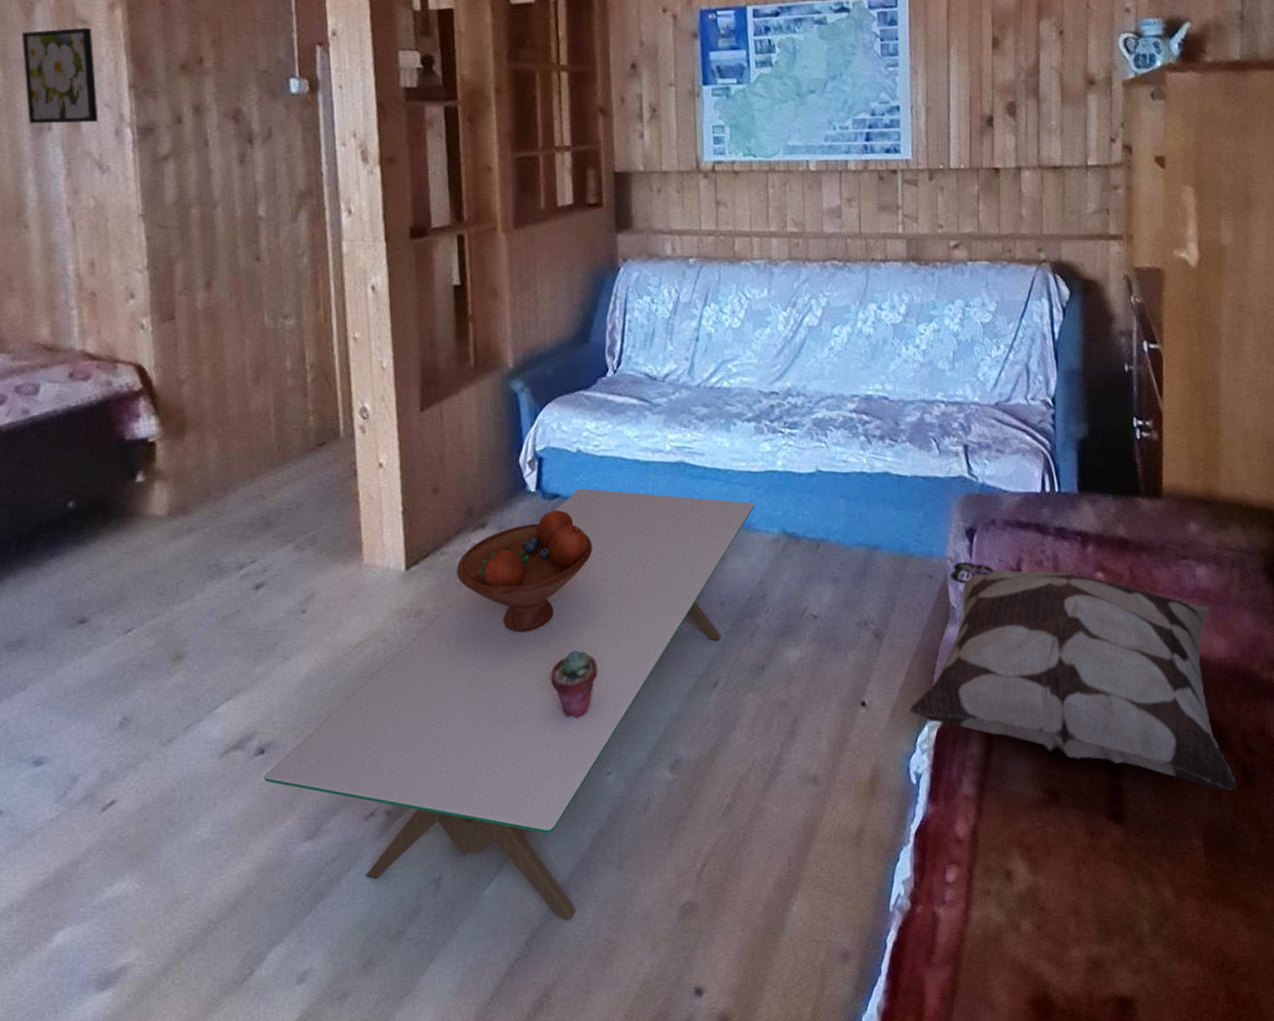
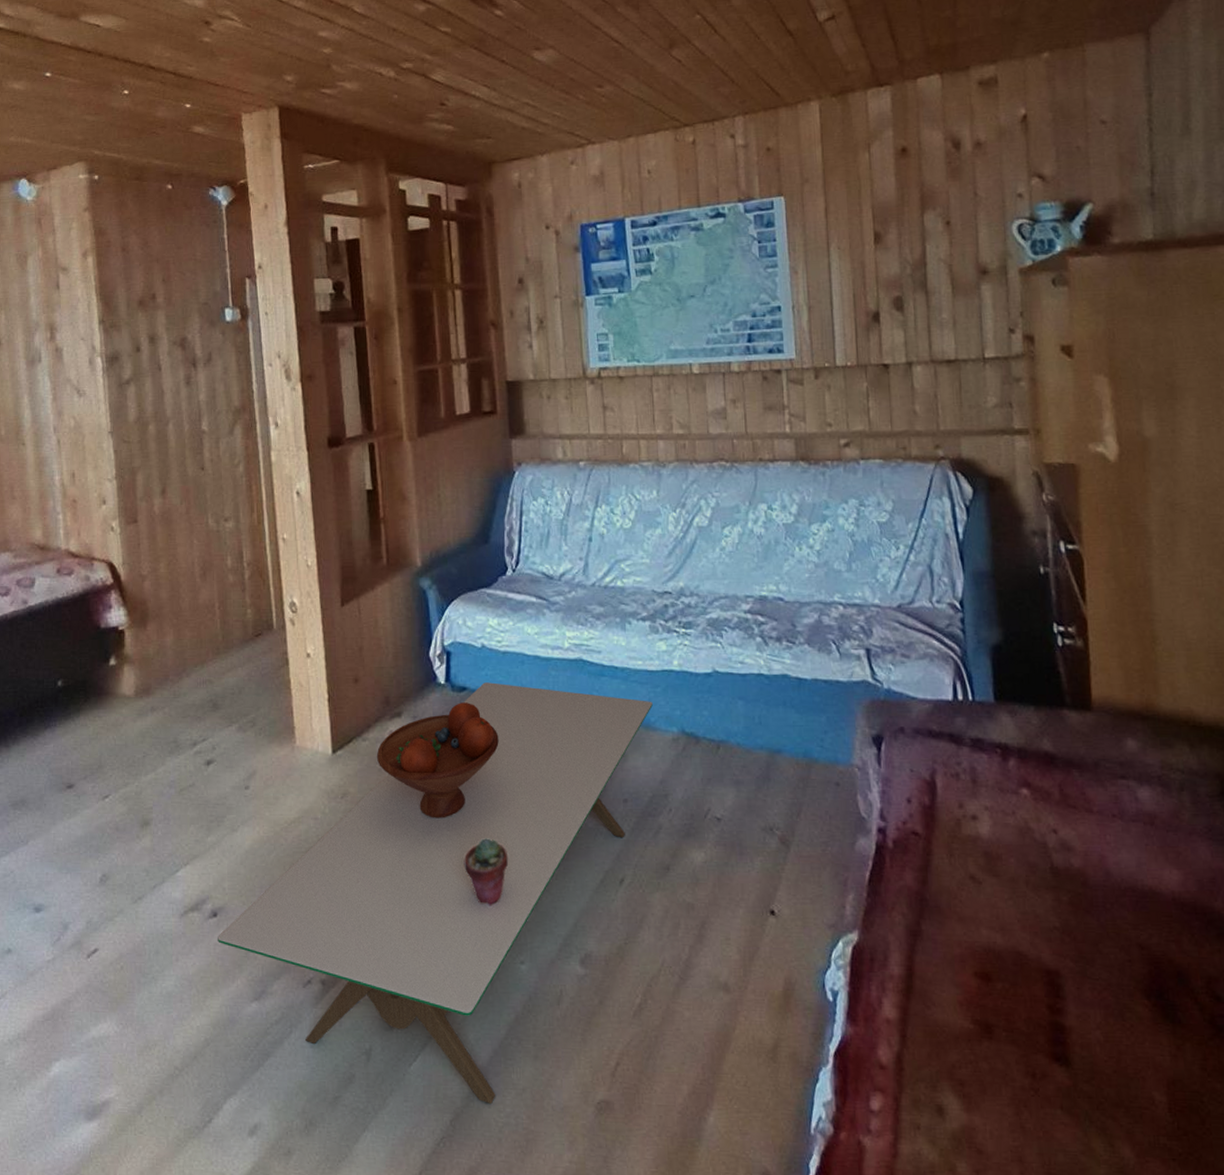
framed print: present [22,27,99,124] -> none [19,273,76,357]
decorative pillow: present [909,561,1238,791] -> none [821,770,1205,1044]

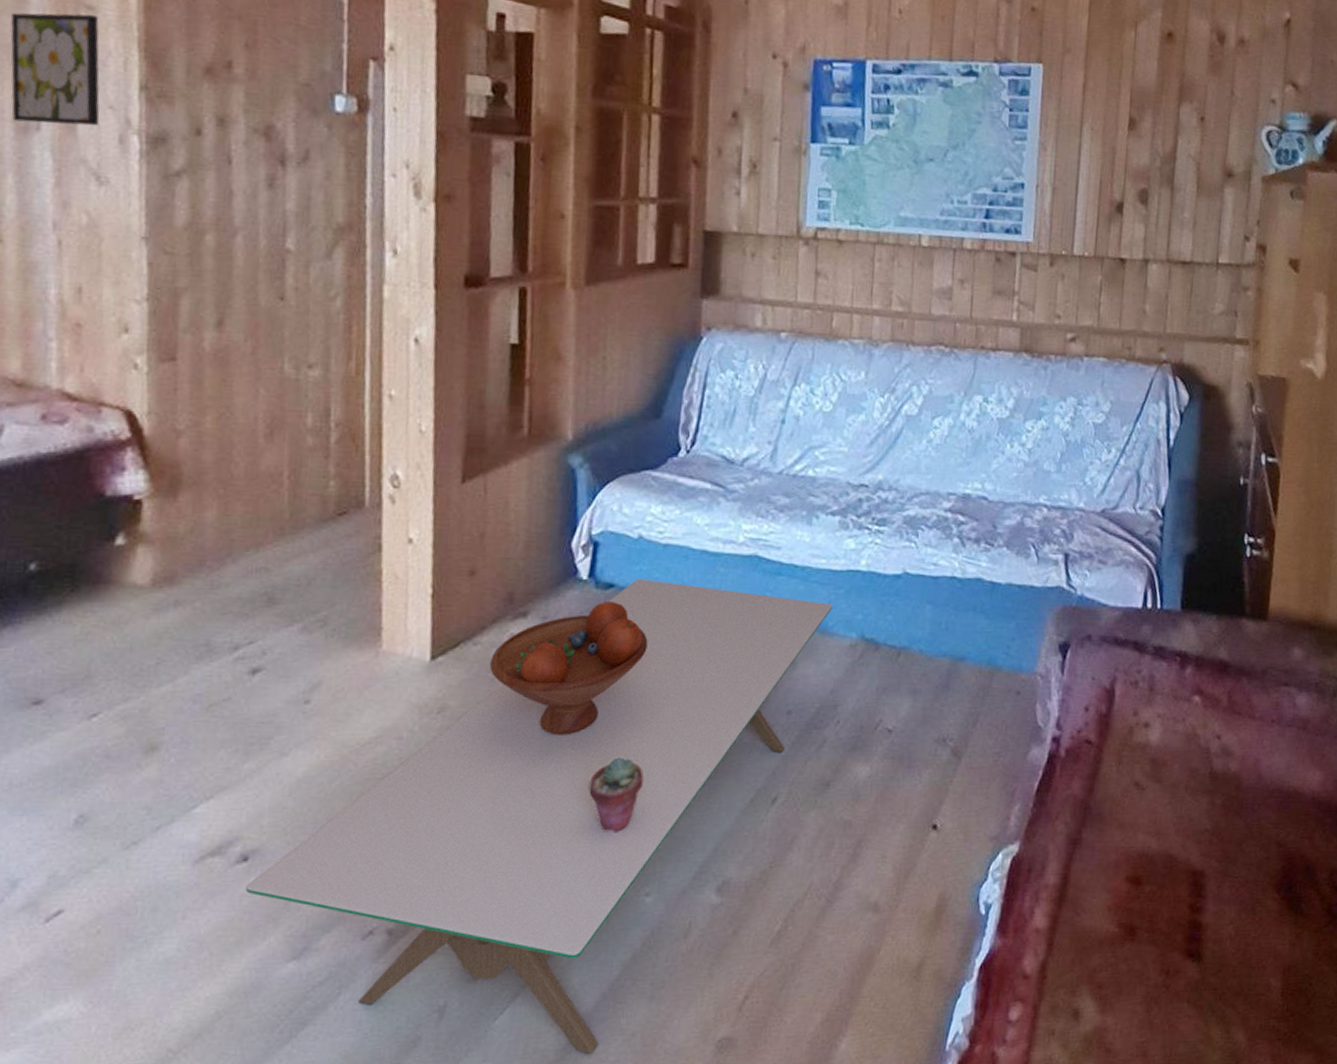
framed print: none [19,273,76,357] -> present [10,12,100,126]

